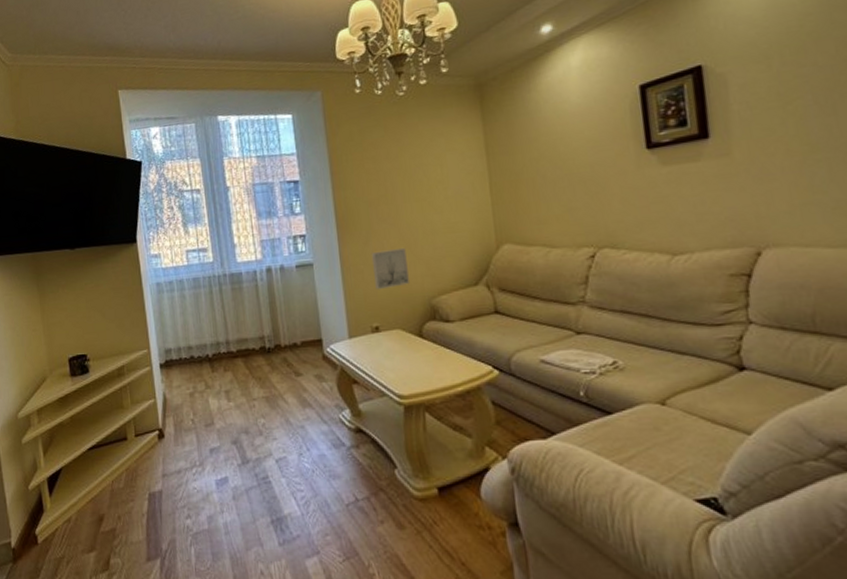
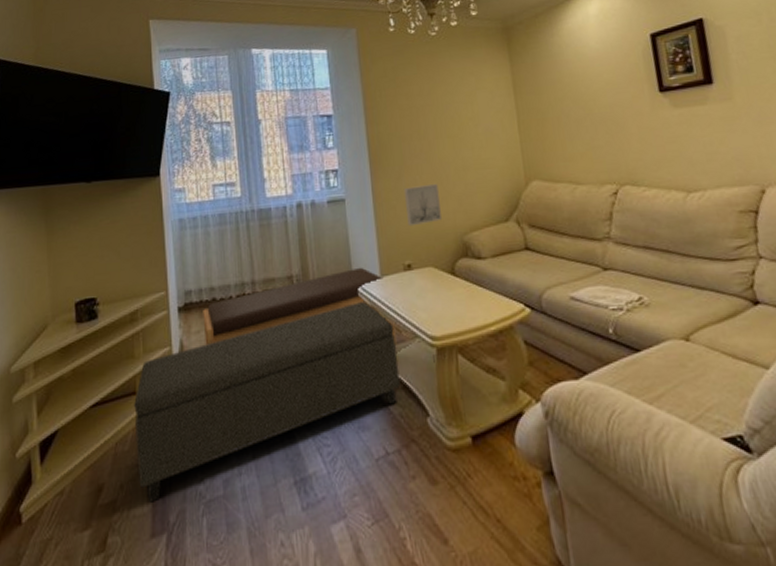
ottoman: none [126,362,369,532] -> present [134,302,401,503]
bench: none [182,329,365,403] -> present [203,267,397,346]

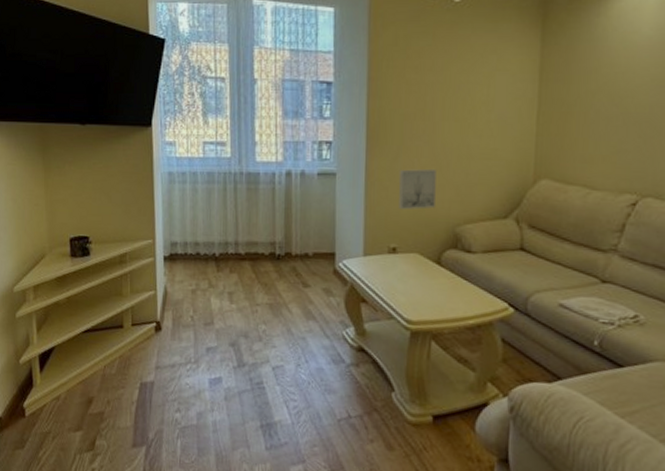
ottoman: present [134,302,401,503] -> none [121,277,371,420]
bench: present [203,267,397,346] -> none [187,243,372,323]

